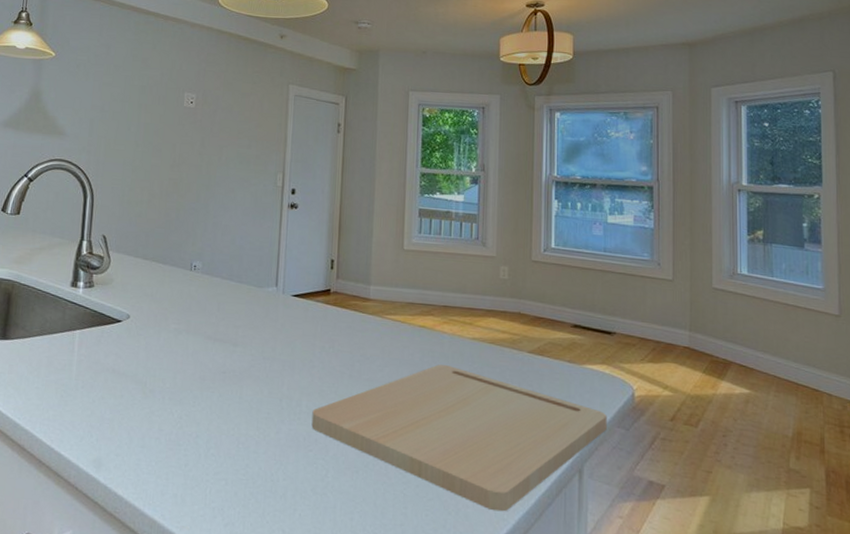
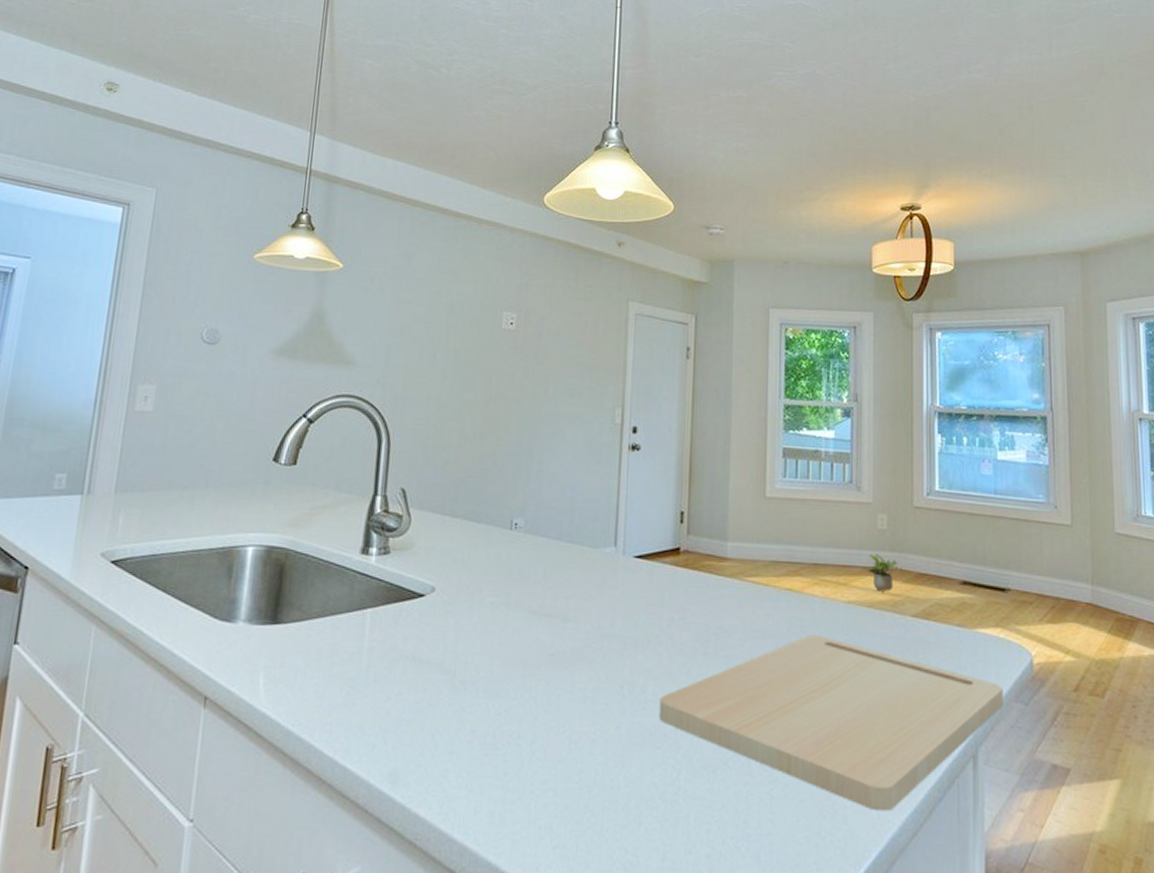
potted plant: none [488,299,517,331] -> present [865,553,898,592]

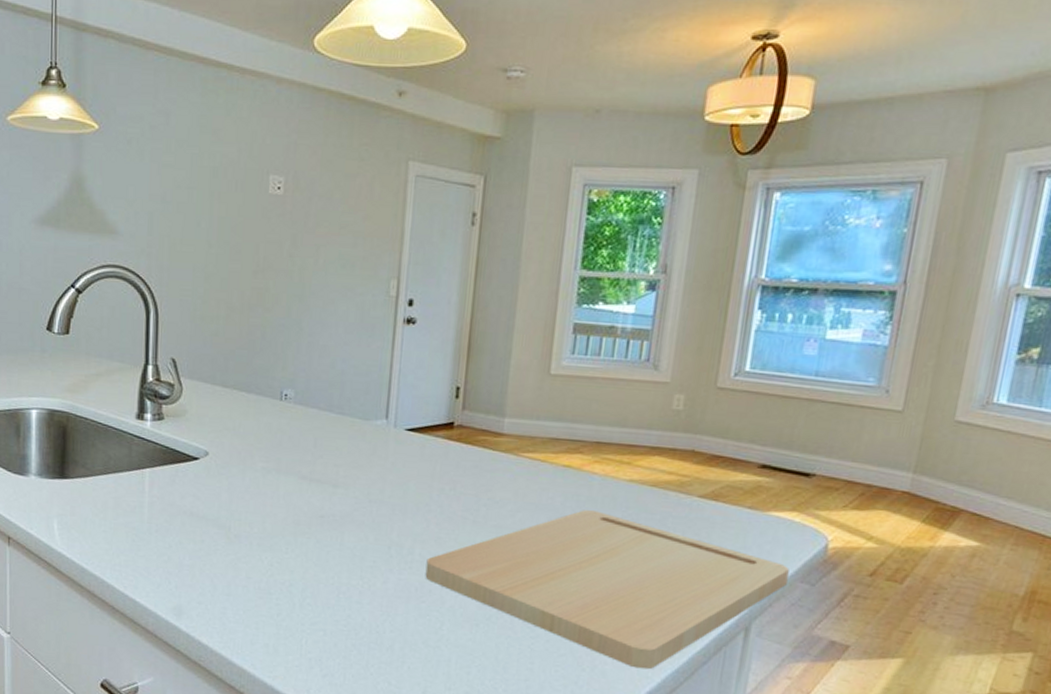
potted plant: present [865,553,898,592] -> none [653,434,691,472]

